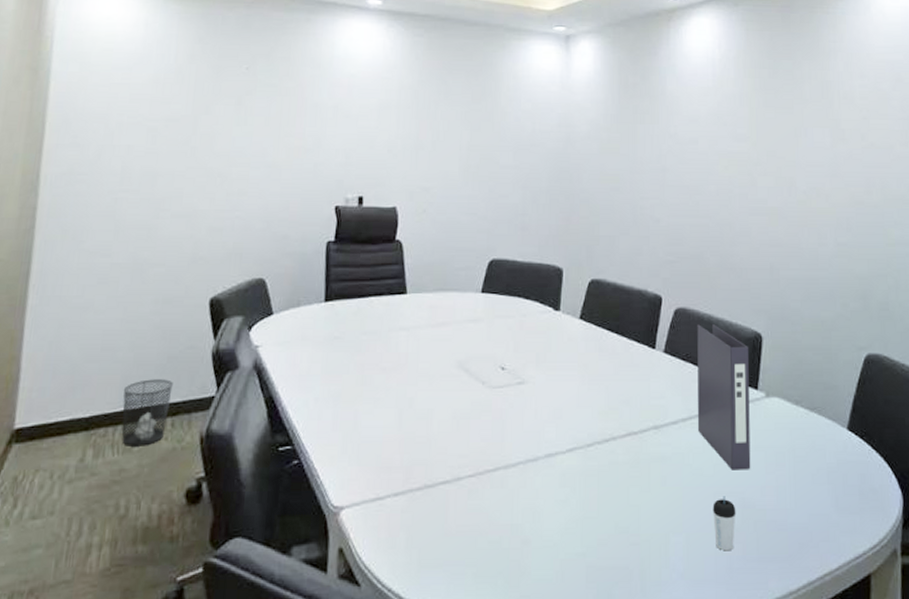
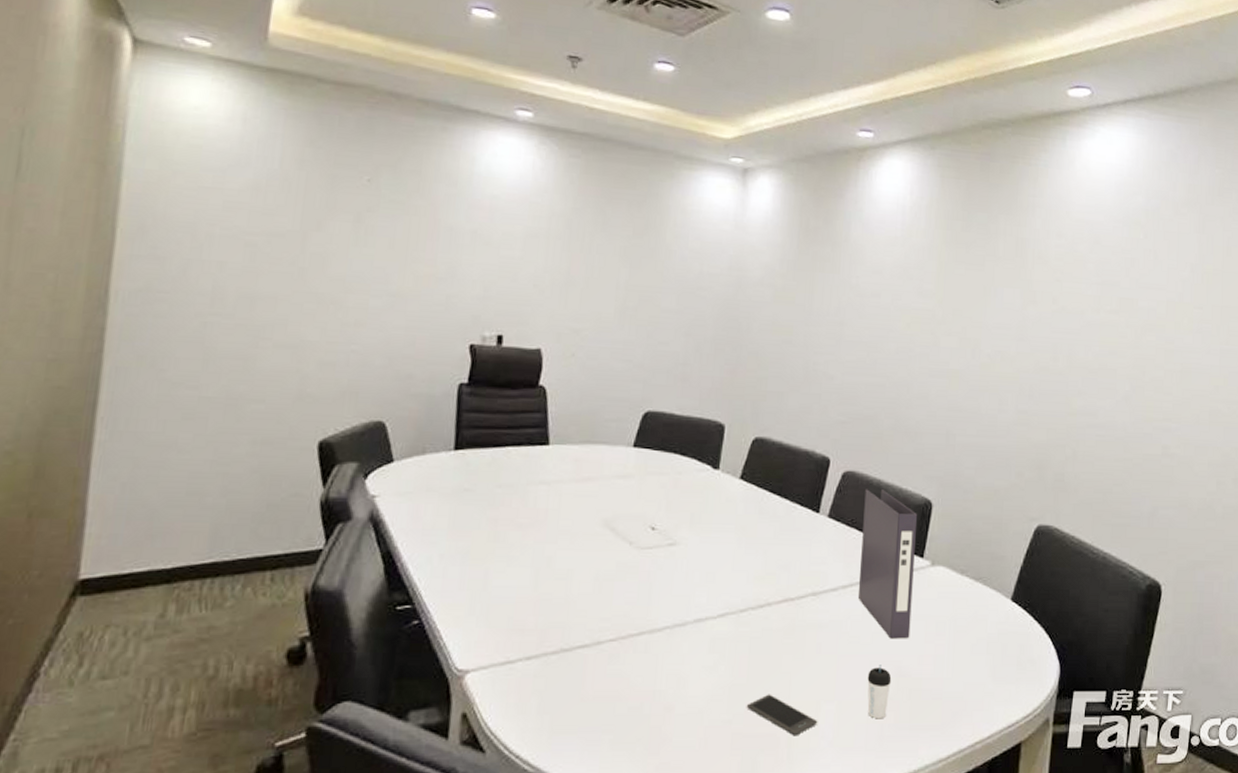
waste bin: present [122,379,173,446] -> none [211,529,273,602]
smartphone: none [598,527,668,569] -> present [746,694,818,736]

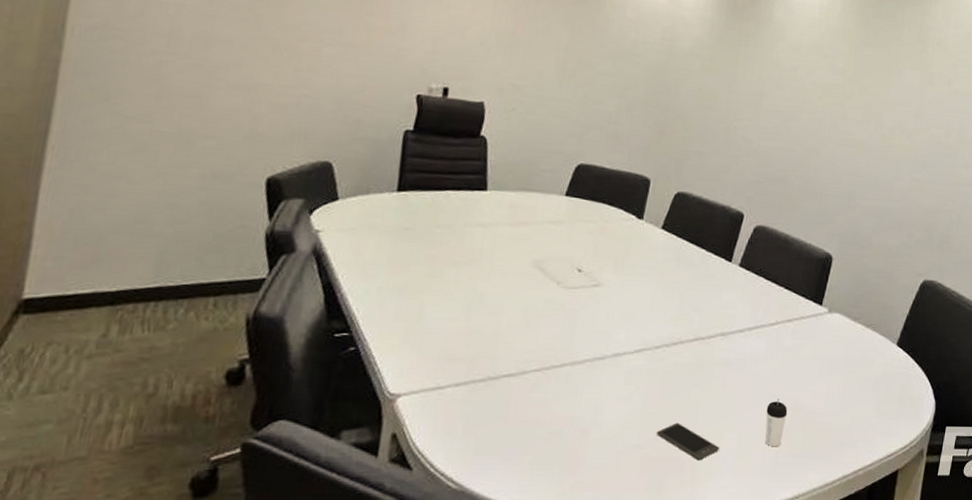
binder: present [857,489,918,639] -> none [761,242,819,377]

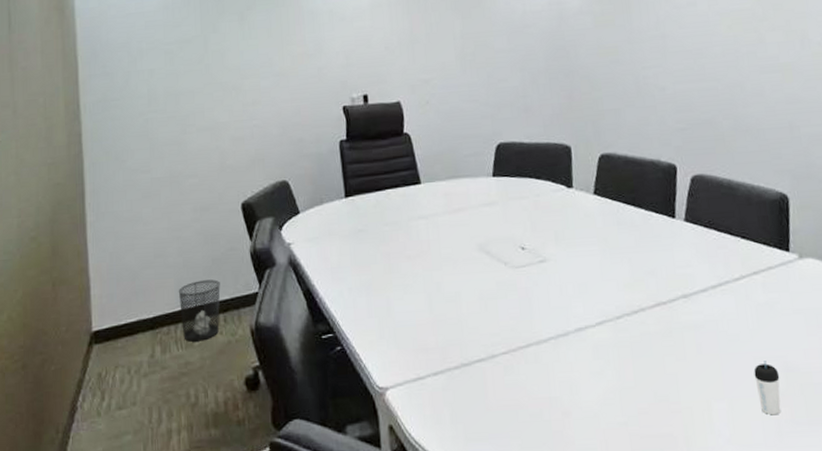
waste bin: none [154,256,218,325] -> present [178,279,220,342]
smartphone: present [656,422,720,461] -> none [638,395,712,435]

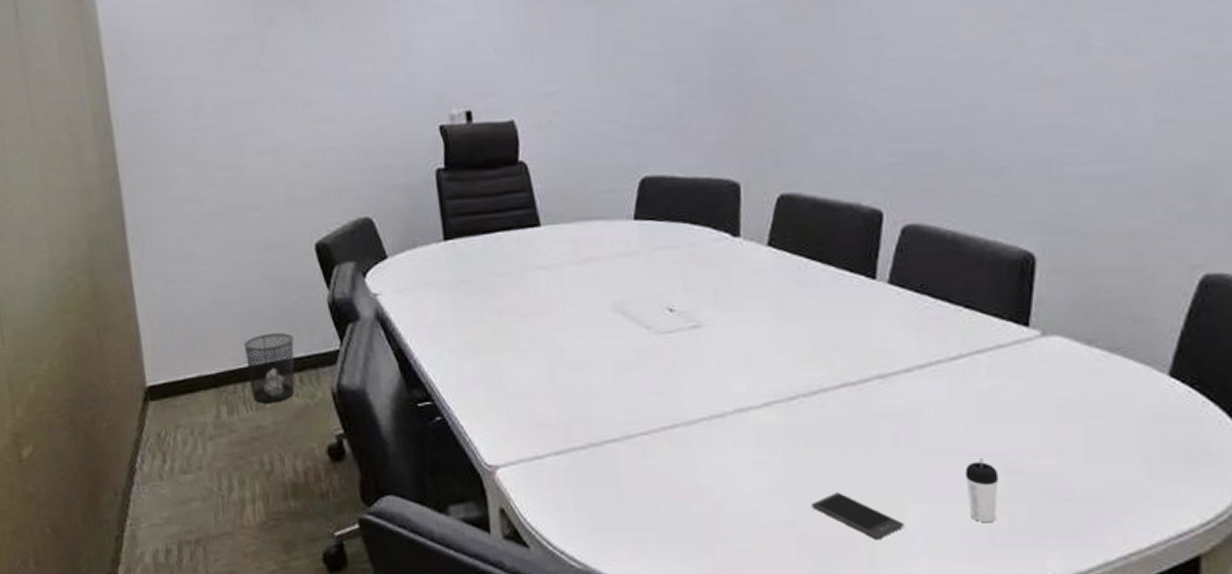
smartphone: none [638,395,712,435] -> present [811,492,905,540]

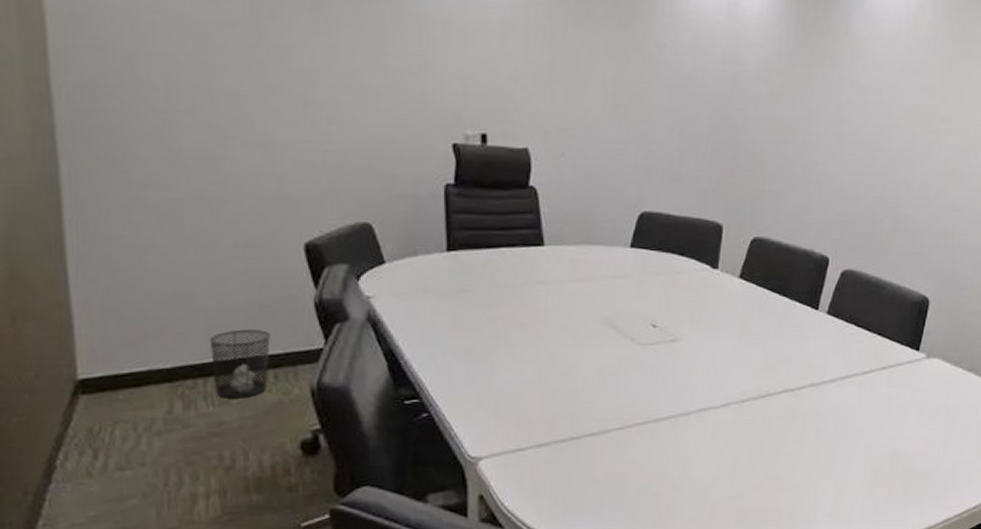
smartphone: present [811,492,905,540] -> none [749,474,817,510]
beverage cup: present [965,459,999,523] -> none [863,447,886,494]

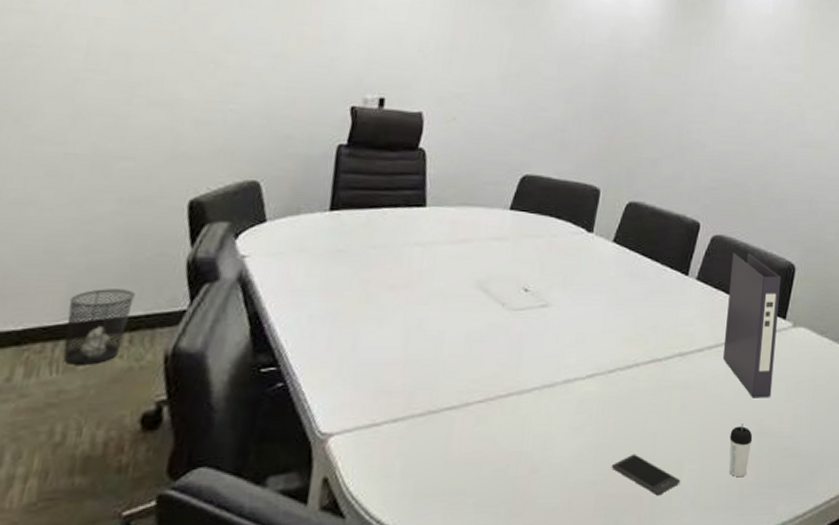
smartphone: none [749,474,817,510] -> present [611,454,681,496]
binder: none [855,287,915,424] -> present [722,253,782,398]
beverage cup: none [863,447,886,494] -> present [729,423,753,478]

